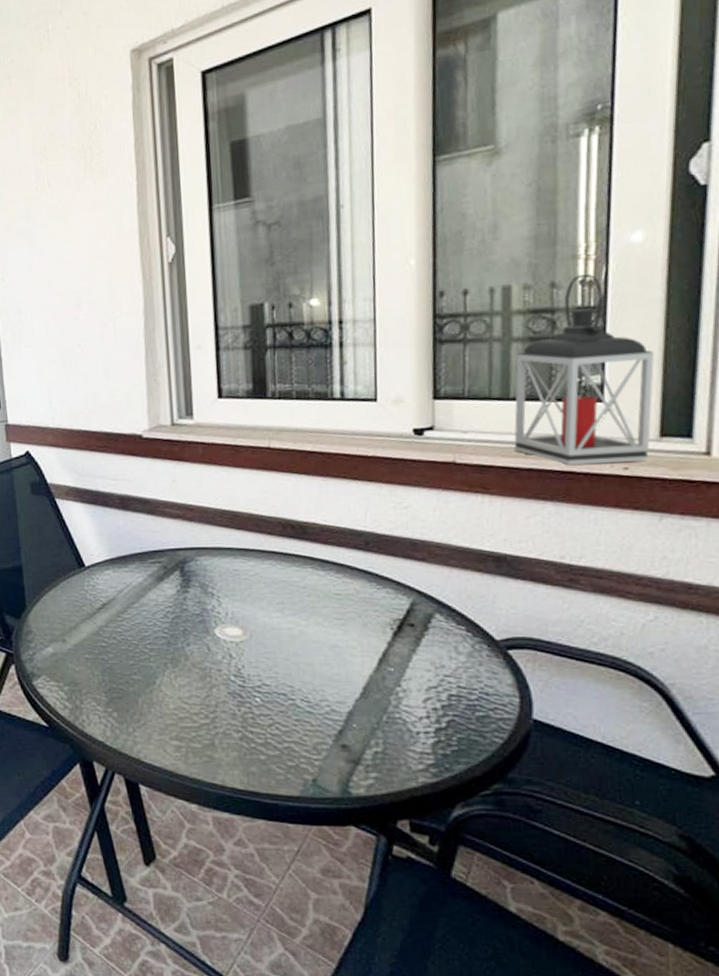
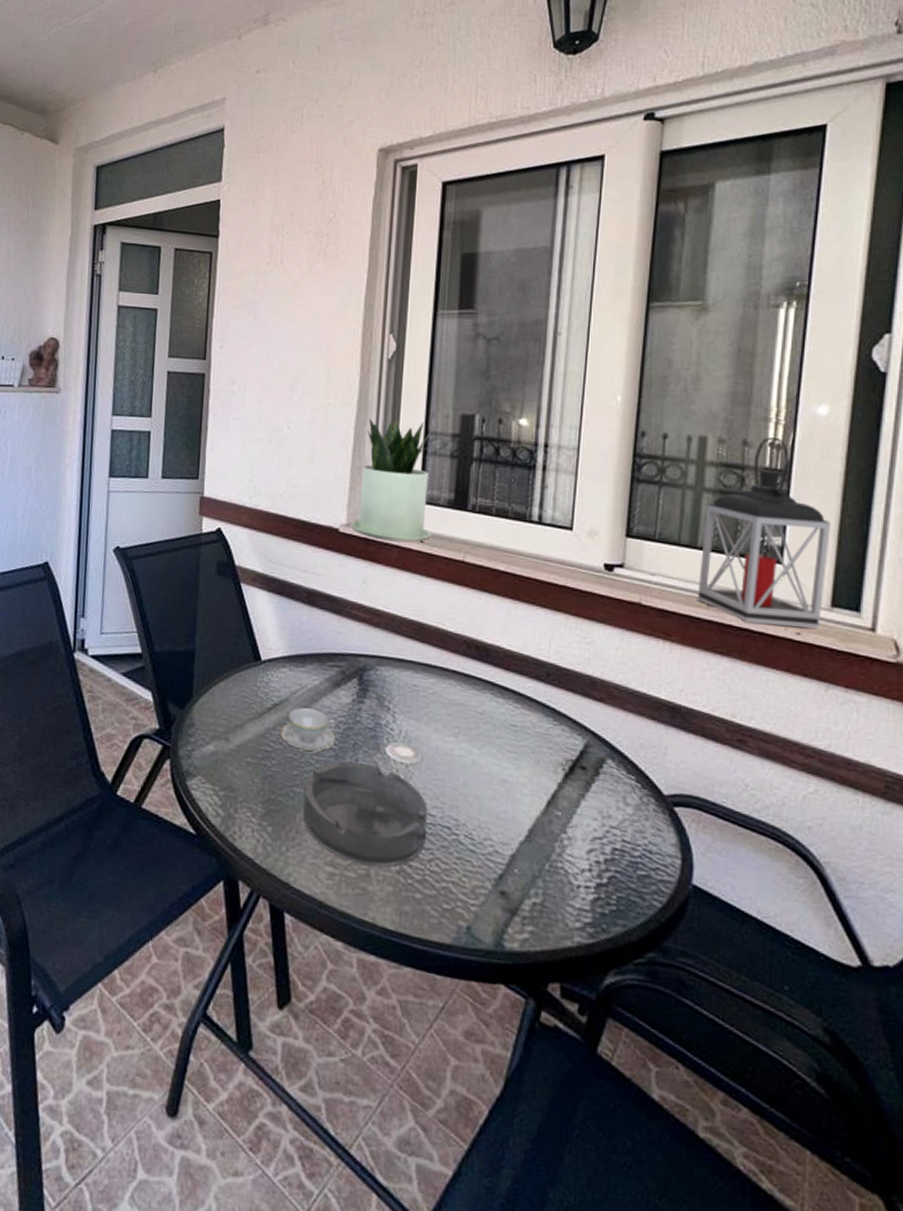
teacup: none [113,604,166,641] -> present [280,707,336,752]
ashtray: none [142,647,264,736] -> present [303,761,427,868]
planter: none [152,320,234,440] -> present [350,419,432,543]

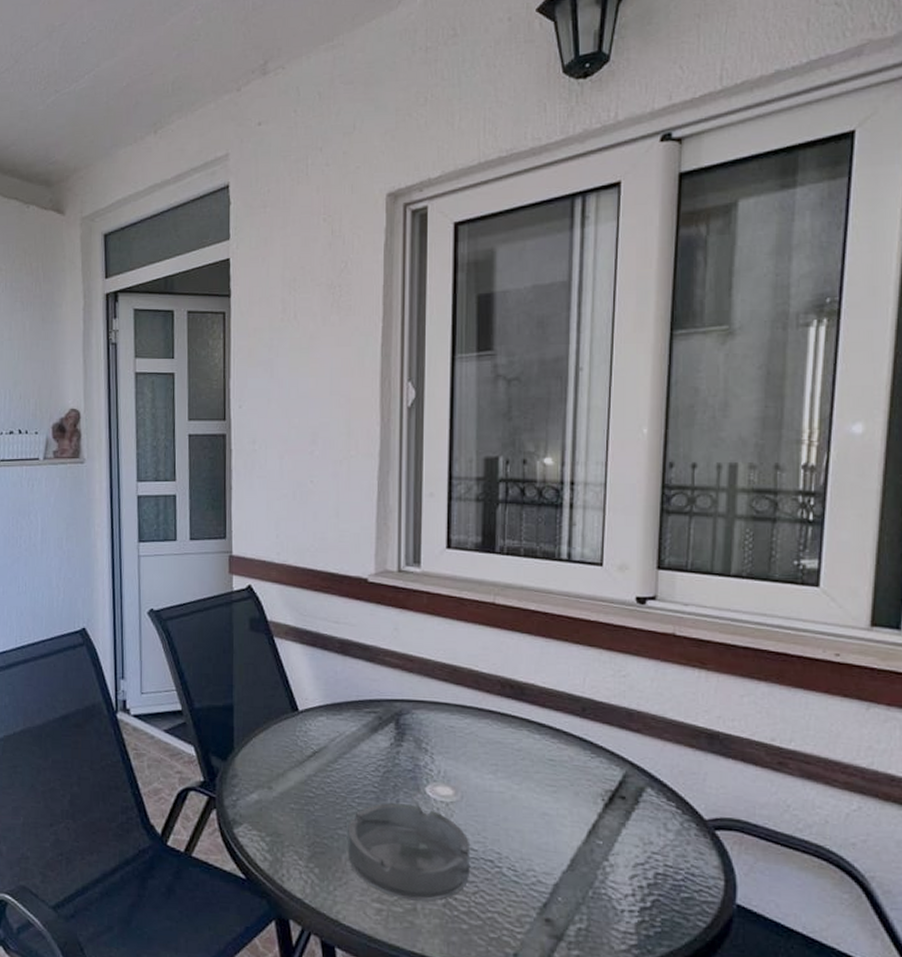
teacup: present [280,707,336,752] -> none [322,754,377,795]
planter: present [350,419,432,543] -> none [378,468,461,588]
lantern: present [697,436,832,629] -> none [732,459,869,650]

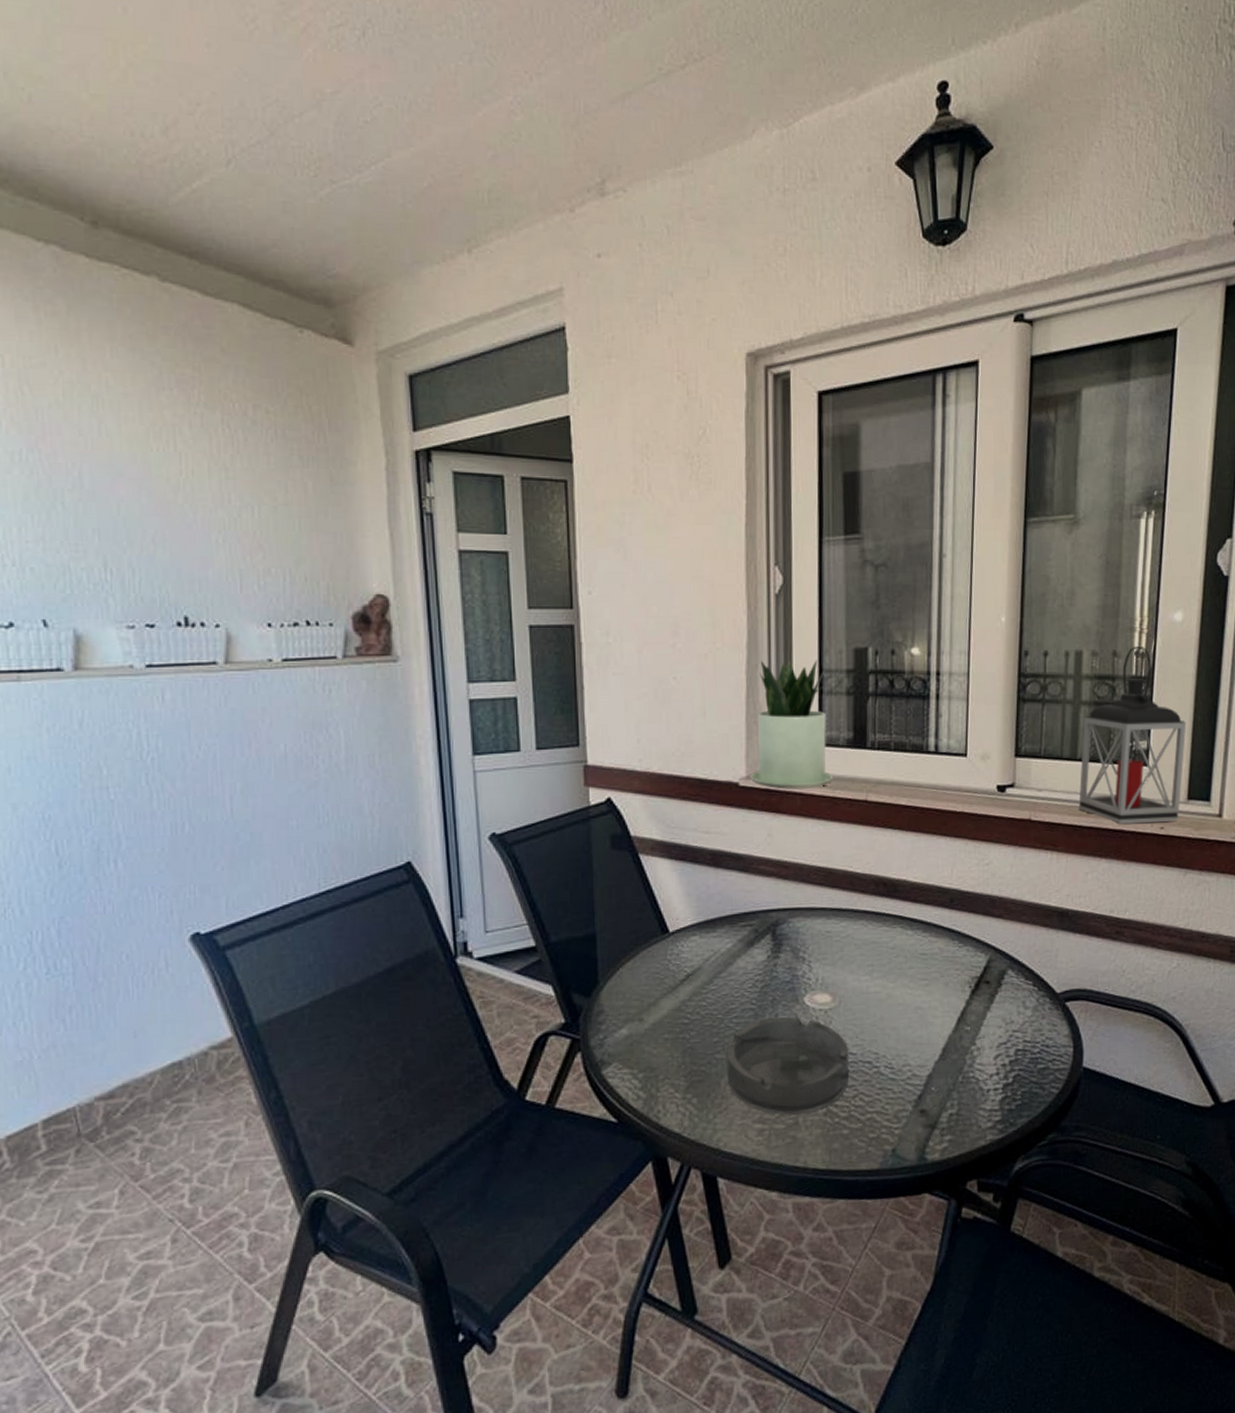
planter: none [378,468,461,588] -> present [750,661,834,790]
lantern: none [732,459,869,650] -> present [1079,645,1187,825]

